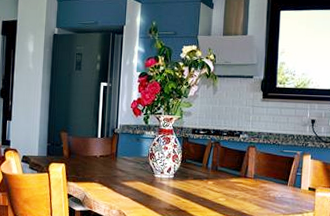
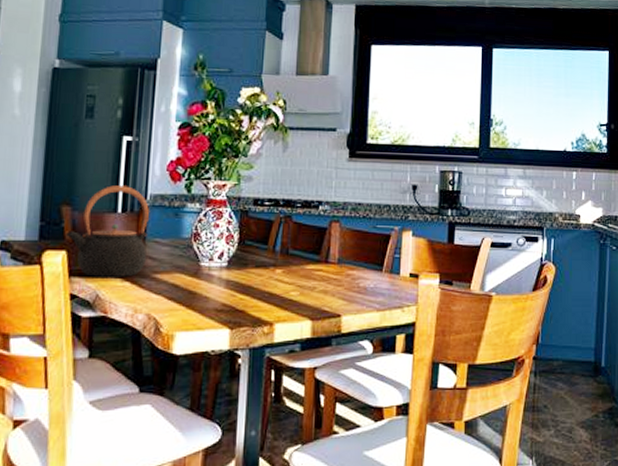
teapot: none [64,118,119,184] -> present [65,185,149,278]

